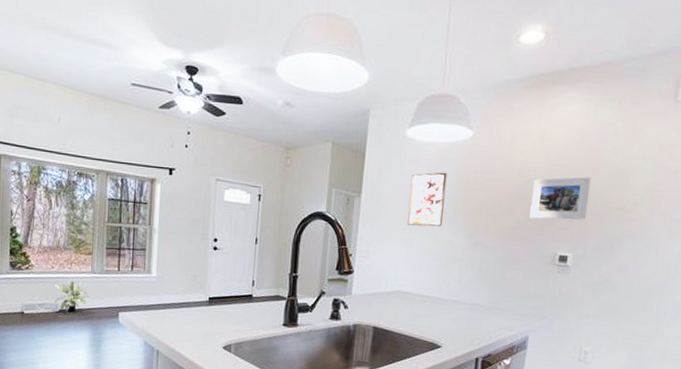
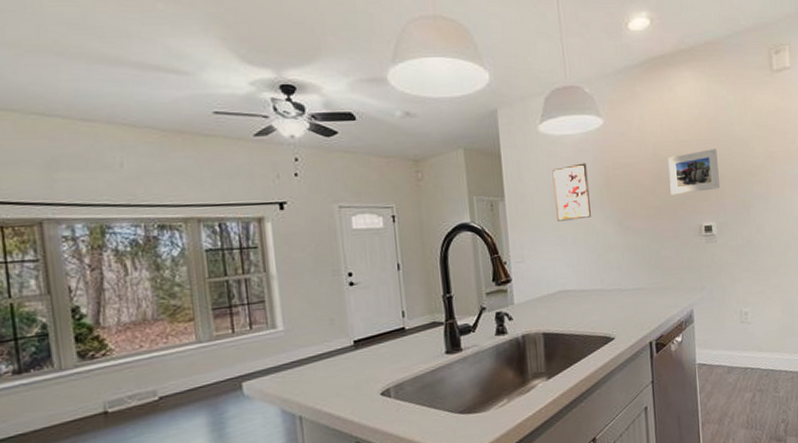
potted plant: present [54,280,89,313] -> none [146,355,199,398]

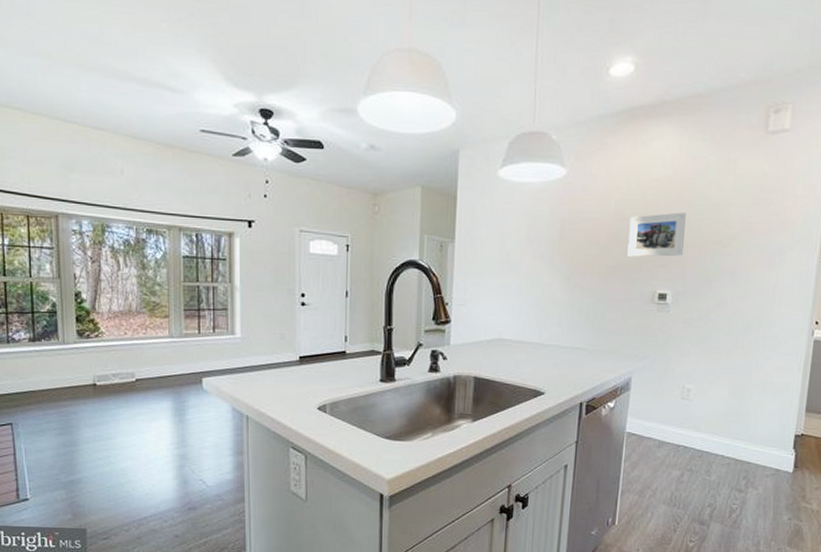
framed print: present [552,163,591,221] -> none [504,213,542,270]

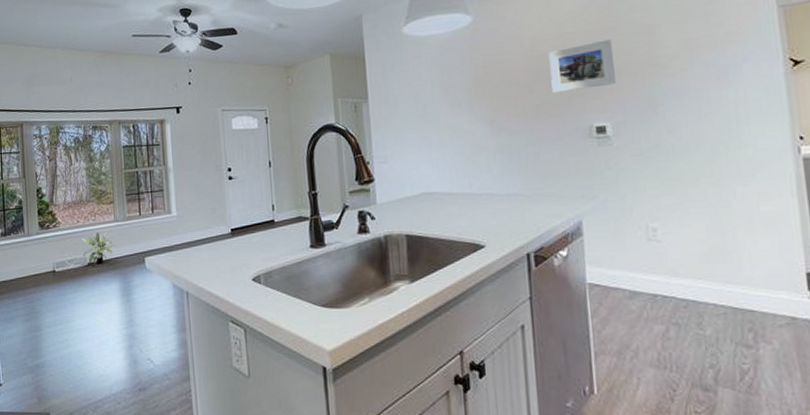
potted plant: none [128,346,169,382] -> present [81,231,115,265]

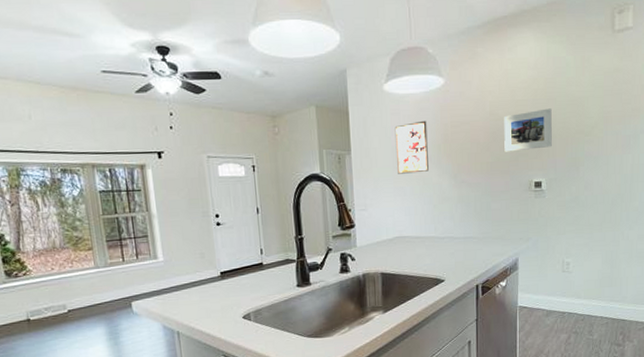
potted plant: present [81,231,115,265] -> none [57,278,98,311]
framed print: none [416,62,458,122] -> present [394,120,429,174]

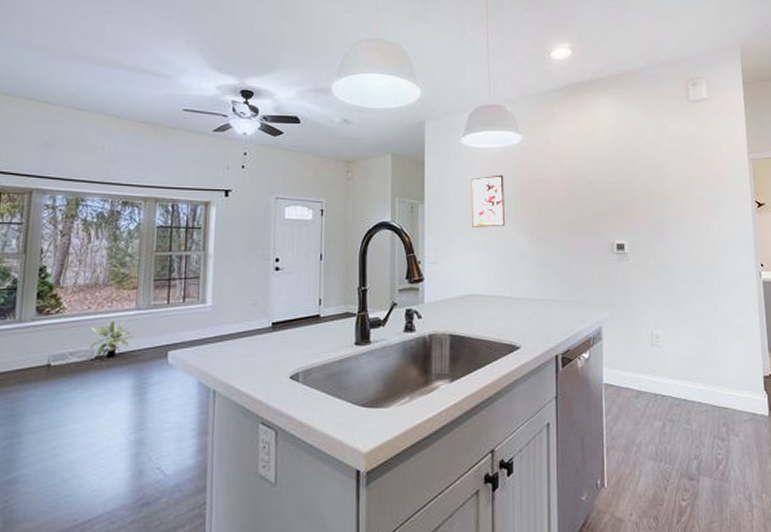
potted plant: none [57,278,98,311] -> present [90,320,133,359]
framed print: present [504,108,552,152] -> none [583,170,633,211]

